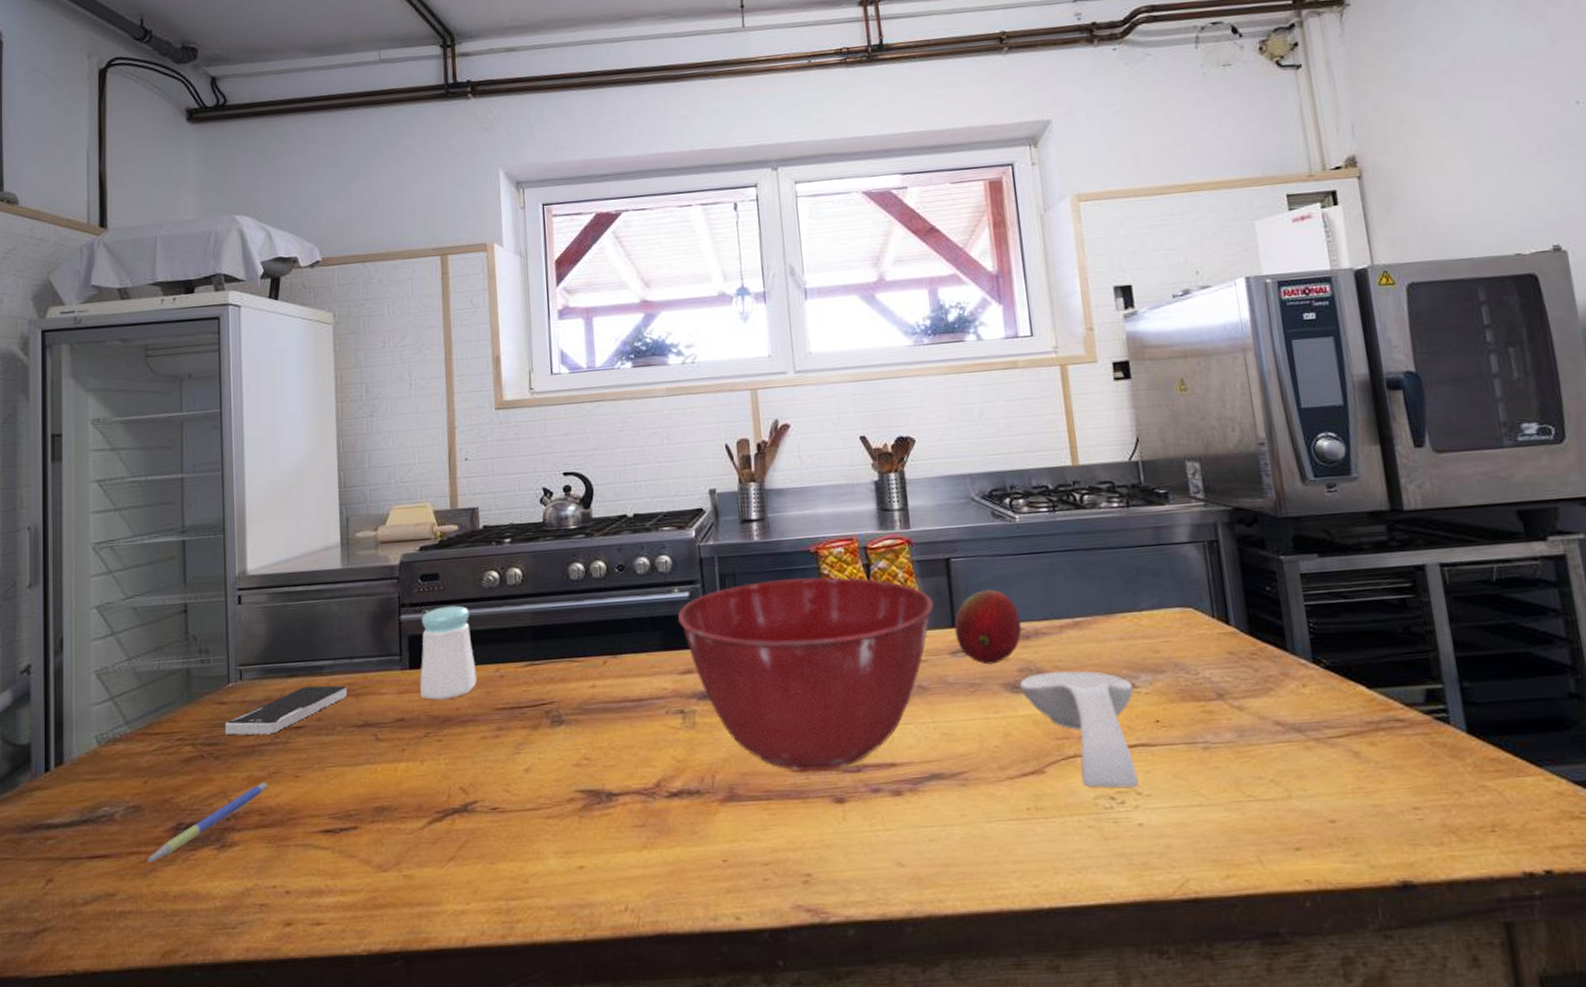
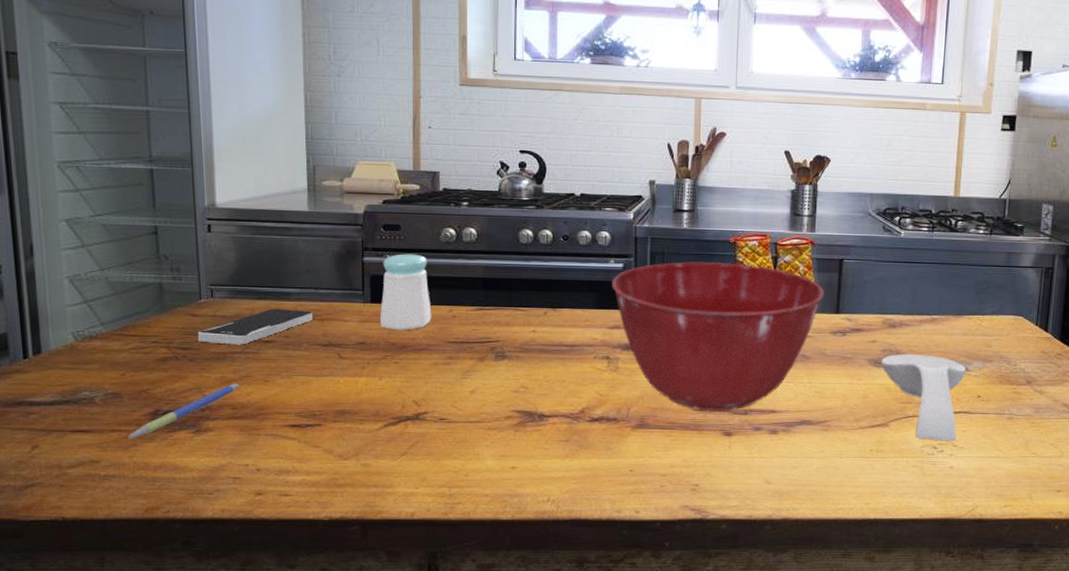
fruit: present [954,589,1022,665] -> none [837,287,891,344]

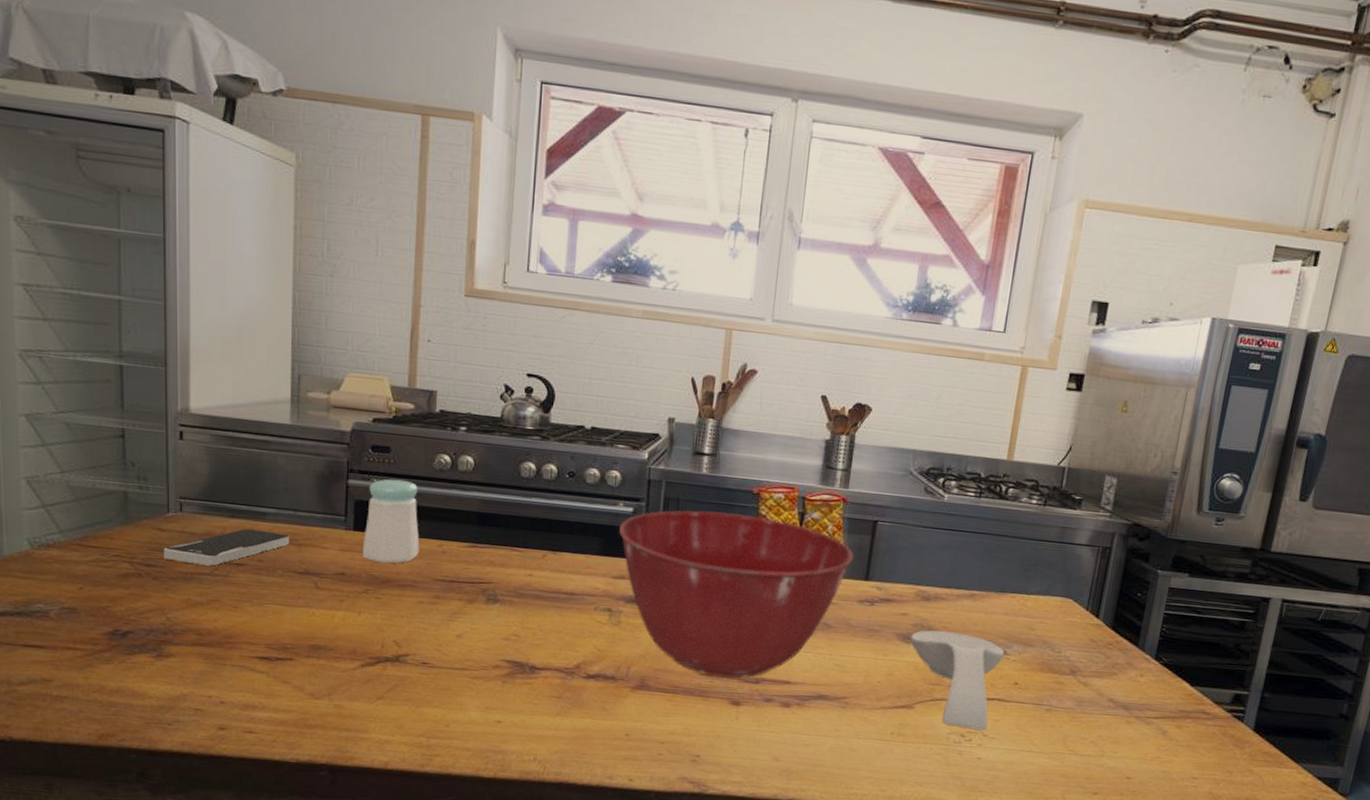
pen: present [127,383,239,439] -> none [82,607,206,659]

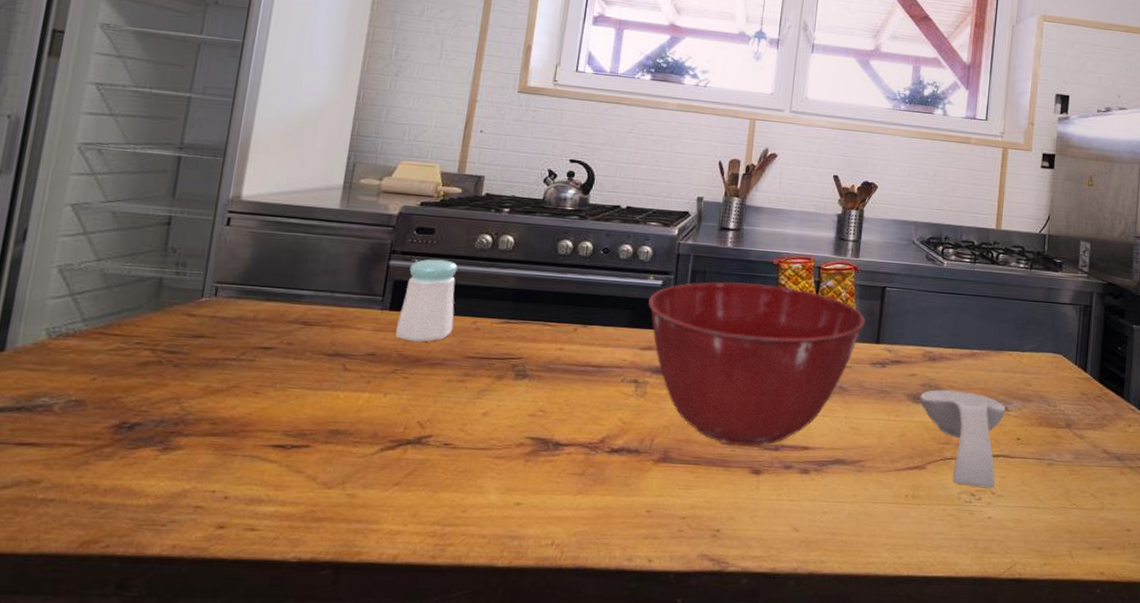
smartphone: present [163,528,289,566] -> none [188,311,323,351]

